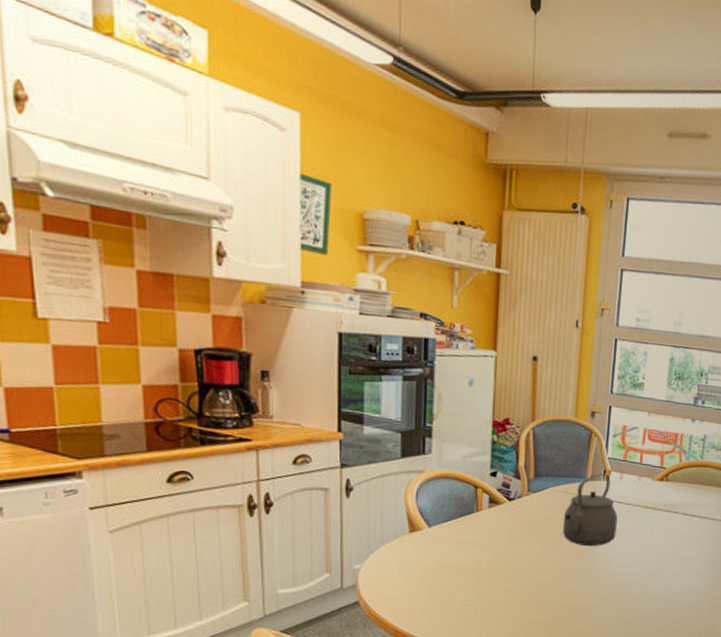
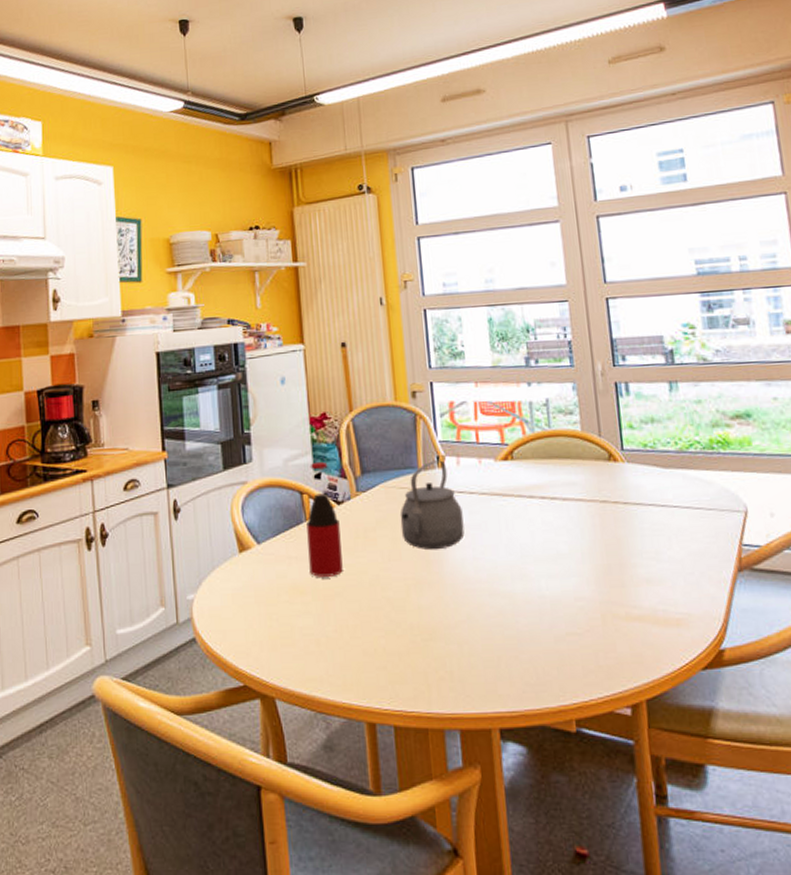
bottle: none [475,461,508,560] -> present [306,461,343,577]

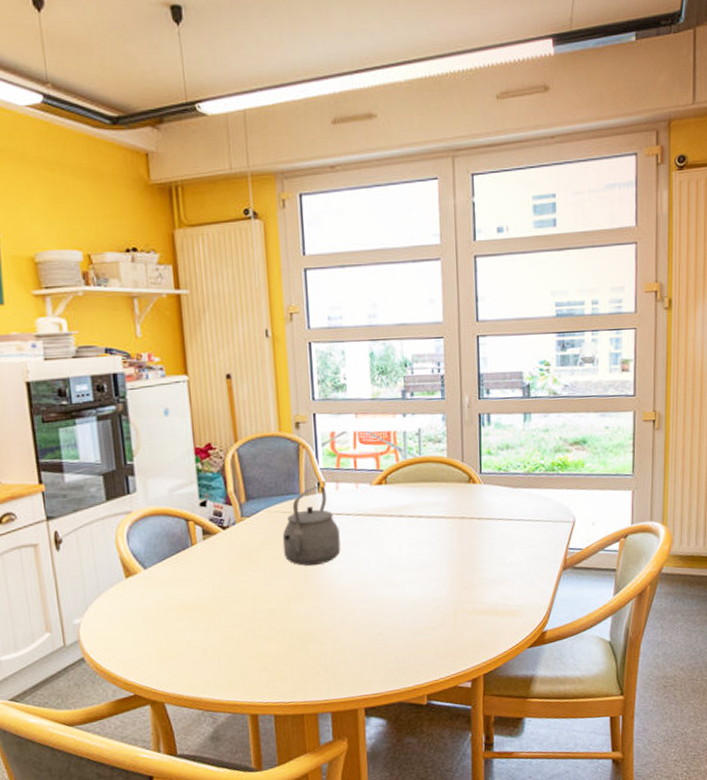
bottle: present [306,461,343,577] -> none [193,490,228,596]

